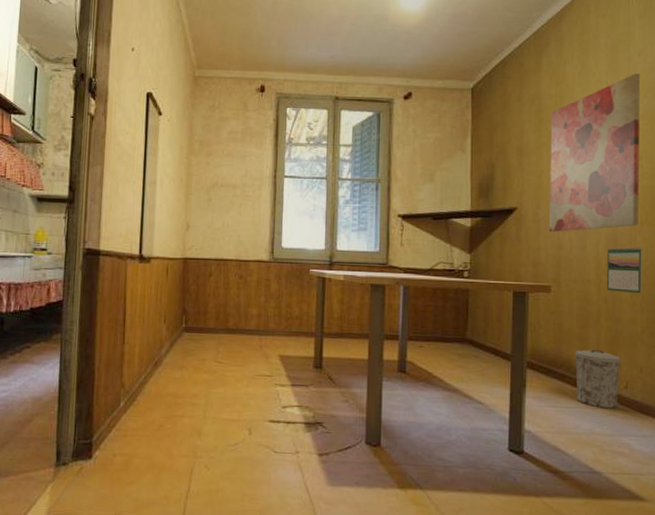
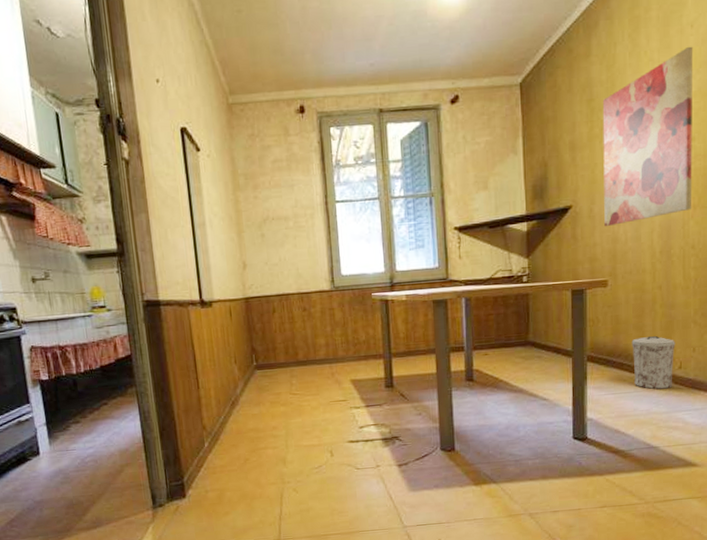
calendar: present [607,246,642,294] -> none [661,230,695,279]

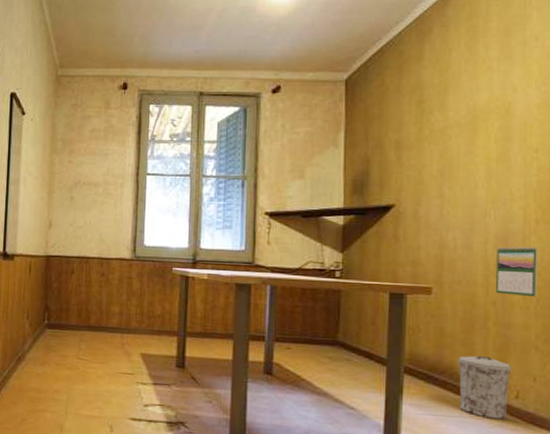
wall art: present [602,46,694,227] -> none [431,58,538,231]
calendar: none [661,230,695,279] -> present [496,246,537,298]

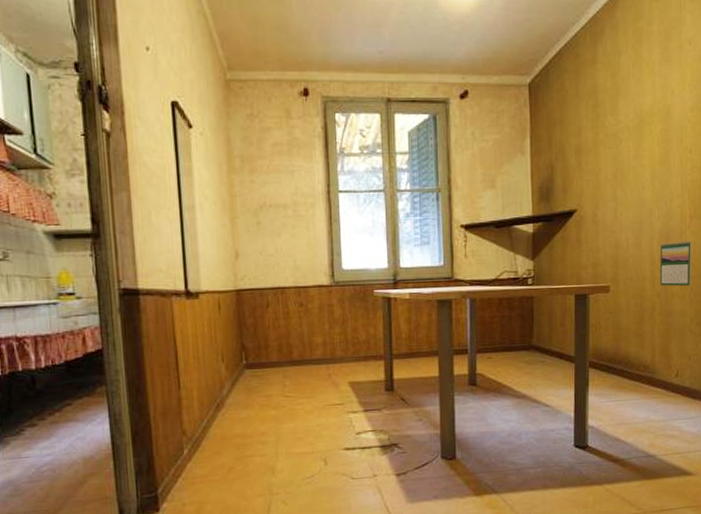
trash can: present [458,355,512,420] -> none [631,343,673,398]

